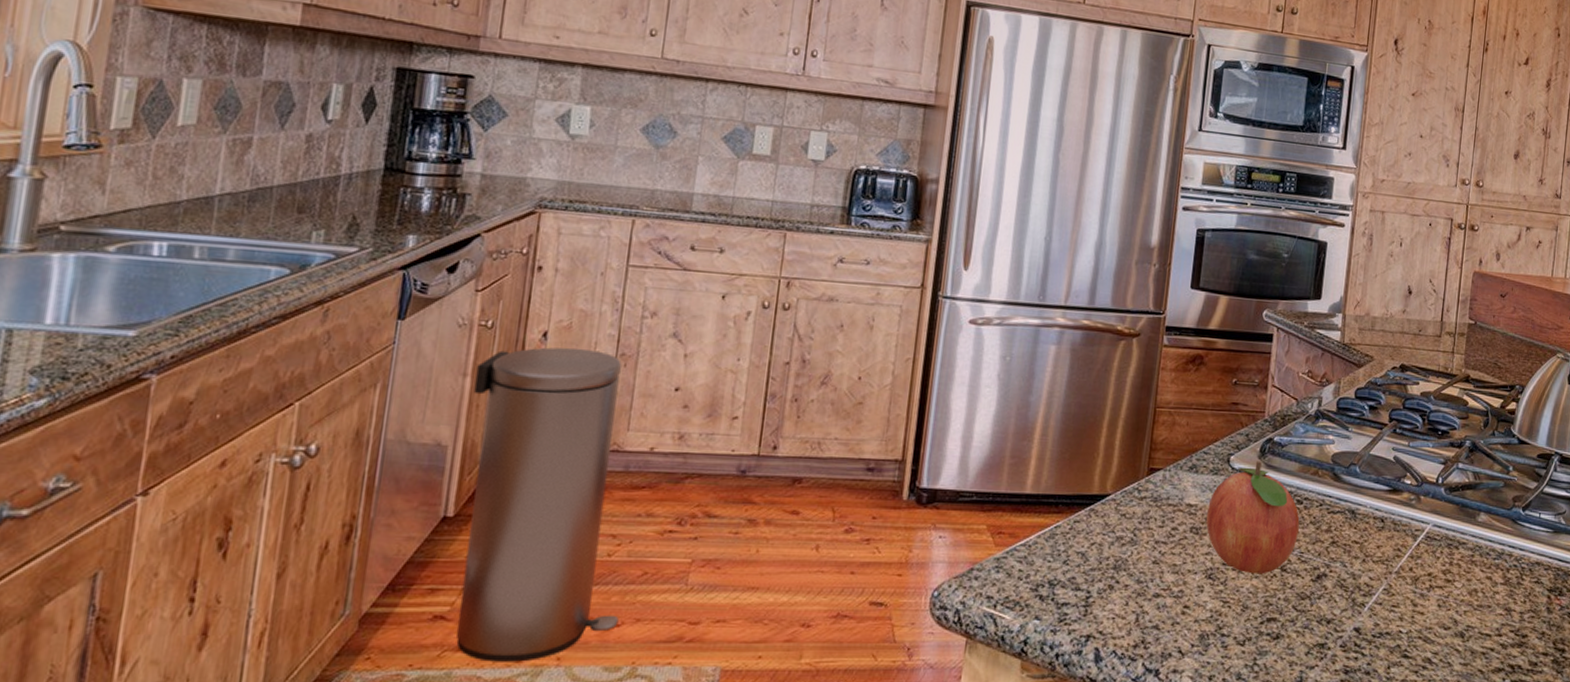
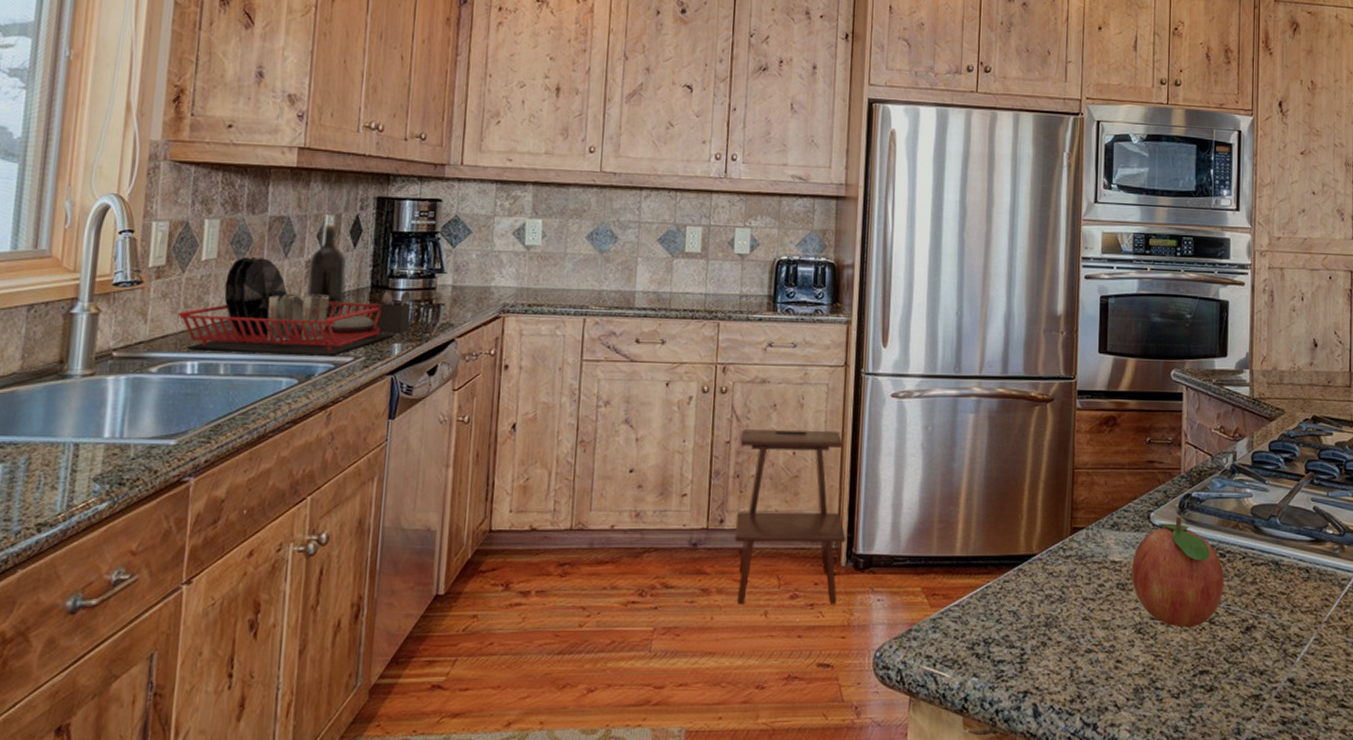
dish rack: none [144,125,432,245] -> present [178,257,412,356]
wine bottle: none [305,95,356,201] -> present [307,225,347,318]
pedal bin: present [455,347,622,662] -> none [451,437,592,727]
step stool: none [787,350,914,540] -> present [734,429,846,605]

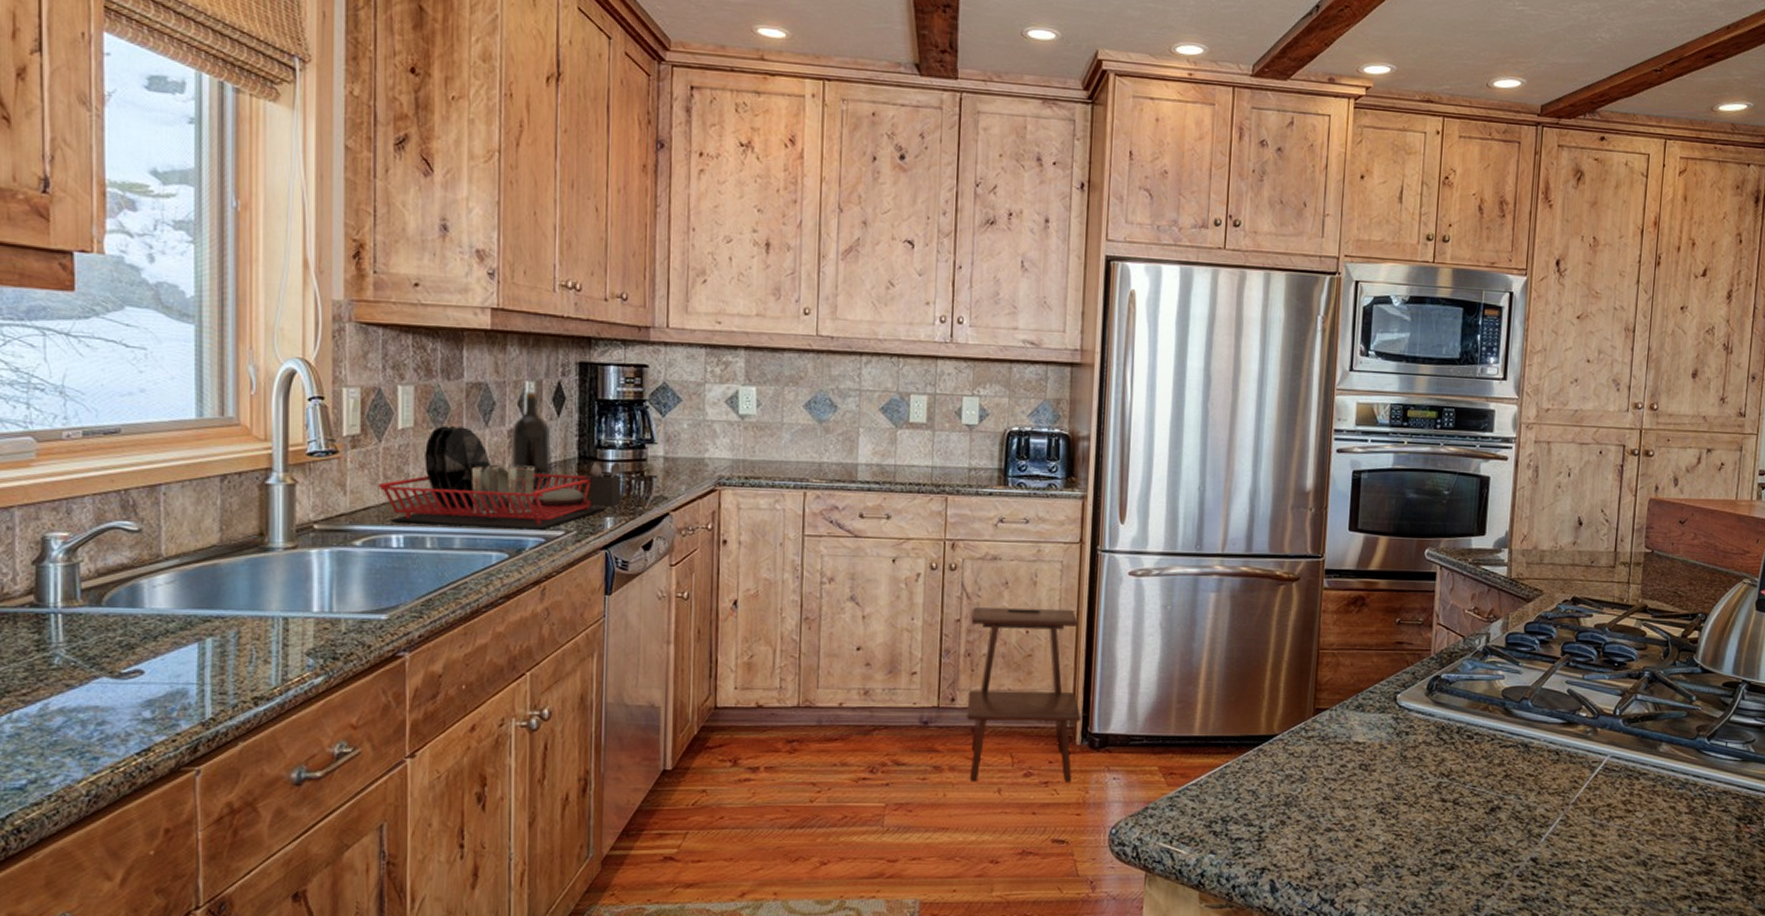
fruit: present [1132,516,1224,628] -> none [1375,698,1471,808]

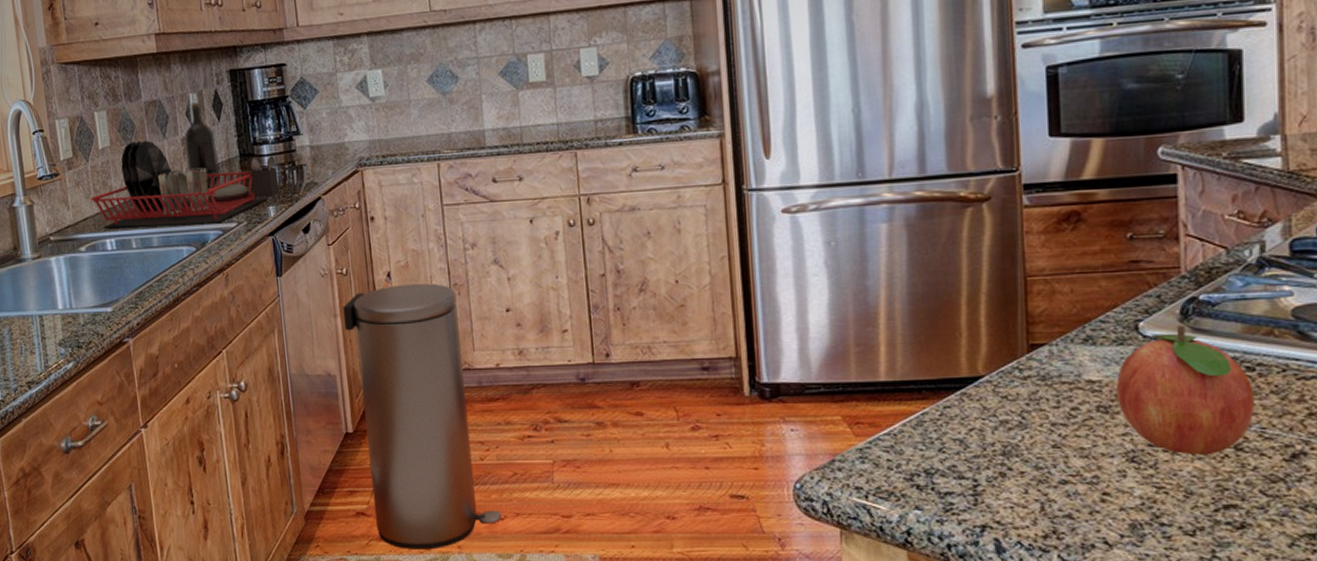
pedal bin: none [678,614,825,897] -> present [343,283,502,550]
step stool: present [966,607,1081,782] -> none [615,254,747,437]
fruit: none [1375,698,1471,808] -> present [1116,325,1254,455]

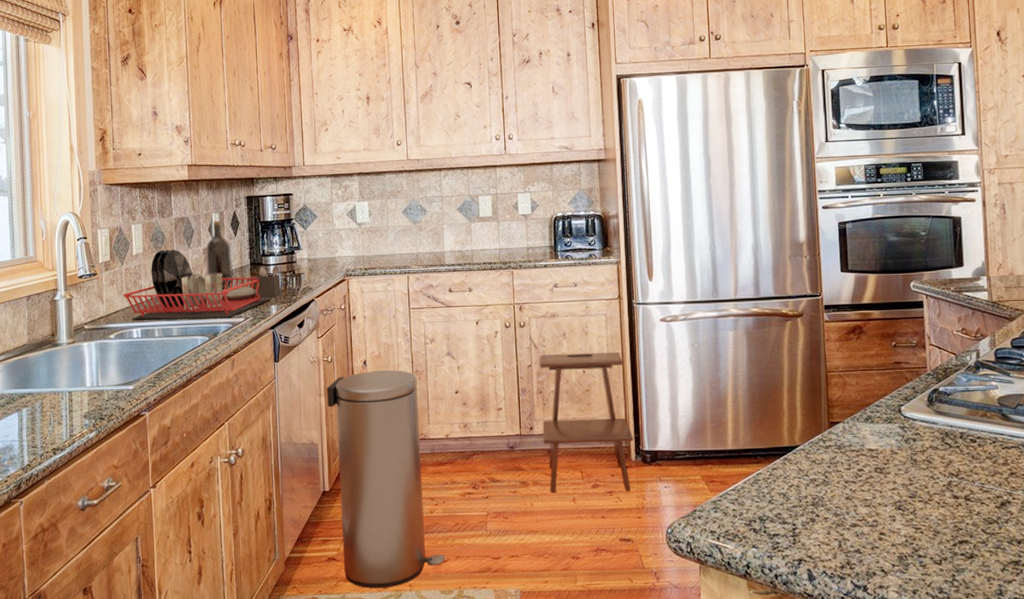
step stool: none [615,254,747,437] -> present [539,352,634,493]
fruit: present [1116,325,1254,455] -> none [887,409,977,504]

